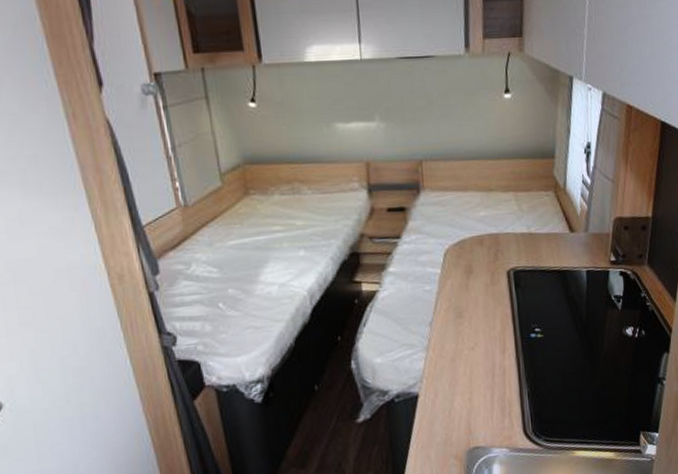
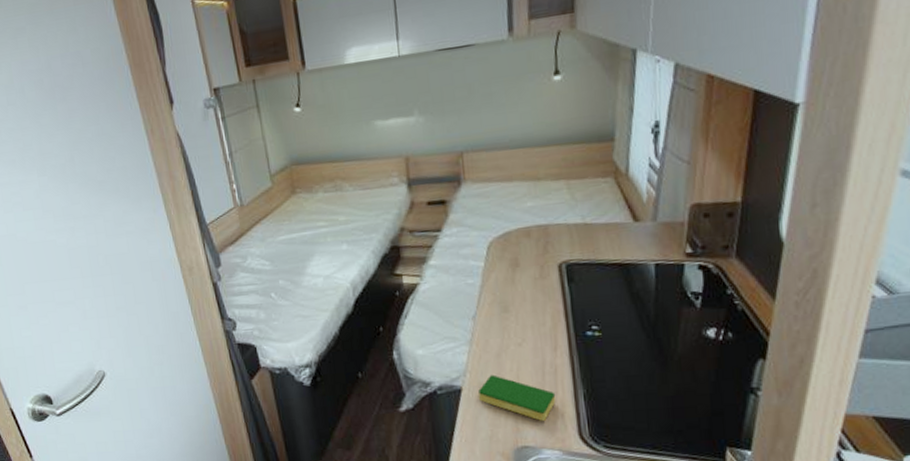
dish sponge: none [433,379,504,421] -> present [478,374,556,421]

